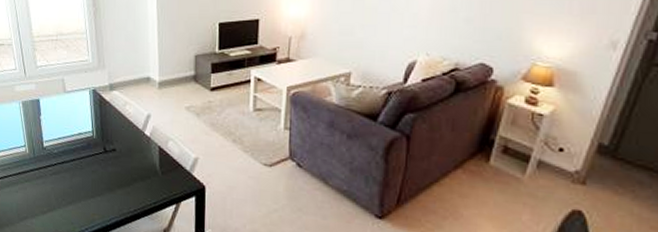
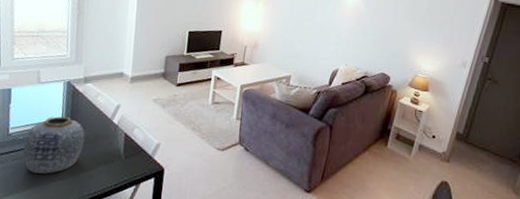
vase: none [59,128,118,190] -> present [22,116,85,174]

